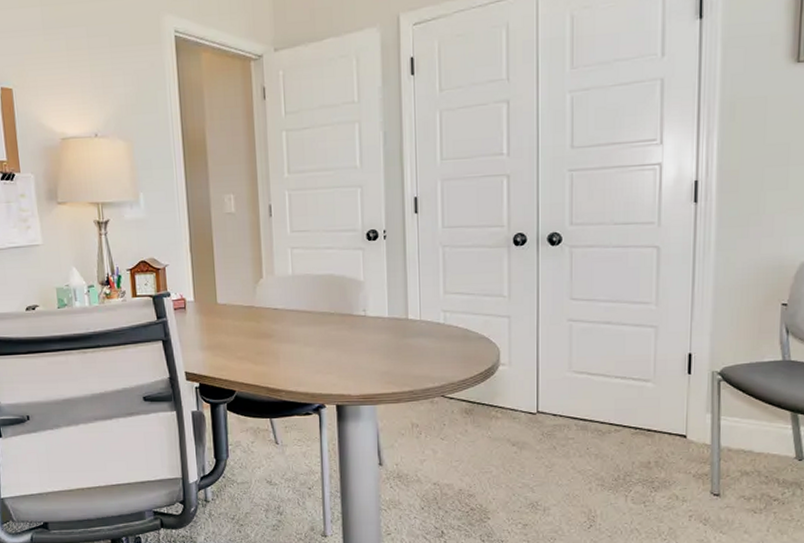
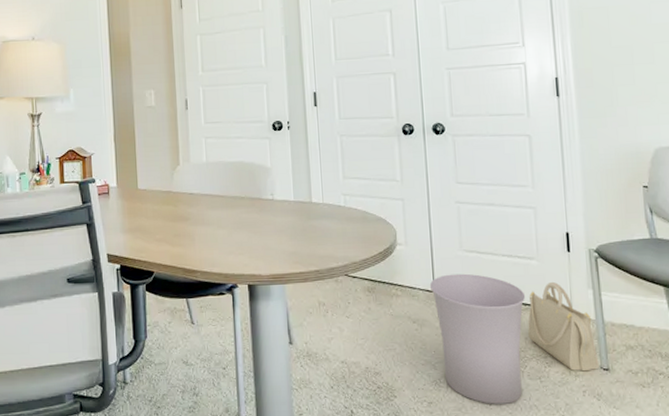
waste bin: none [532,395,637,527] -> present [429,273,526,404]
handbag: none [636,405,710,497] -> present [528,281,599,372]

